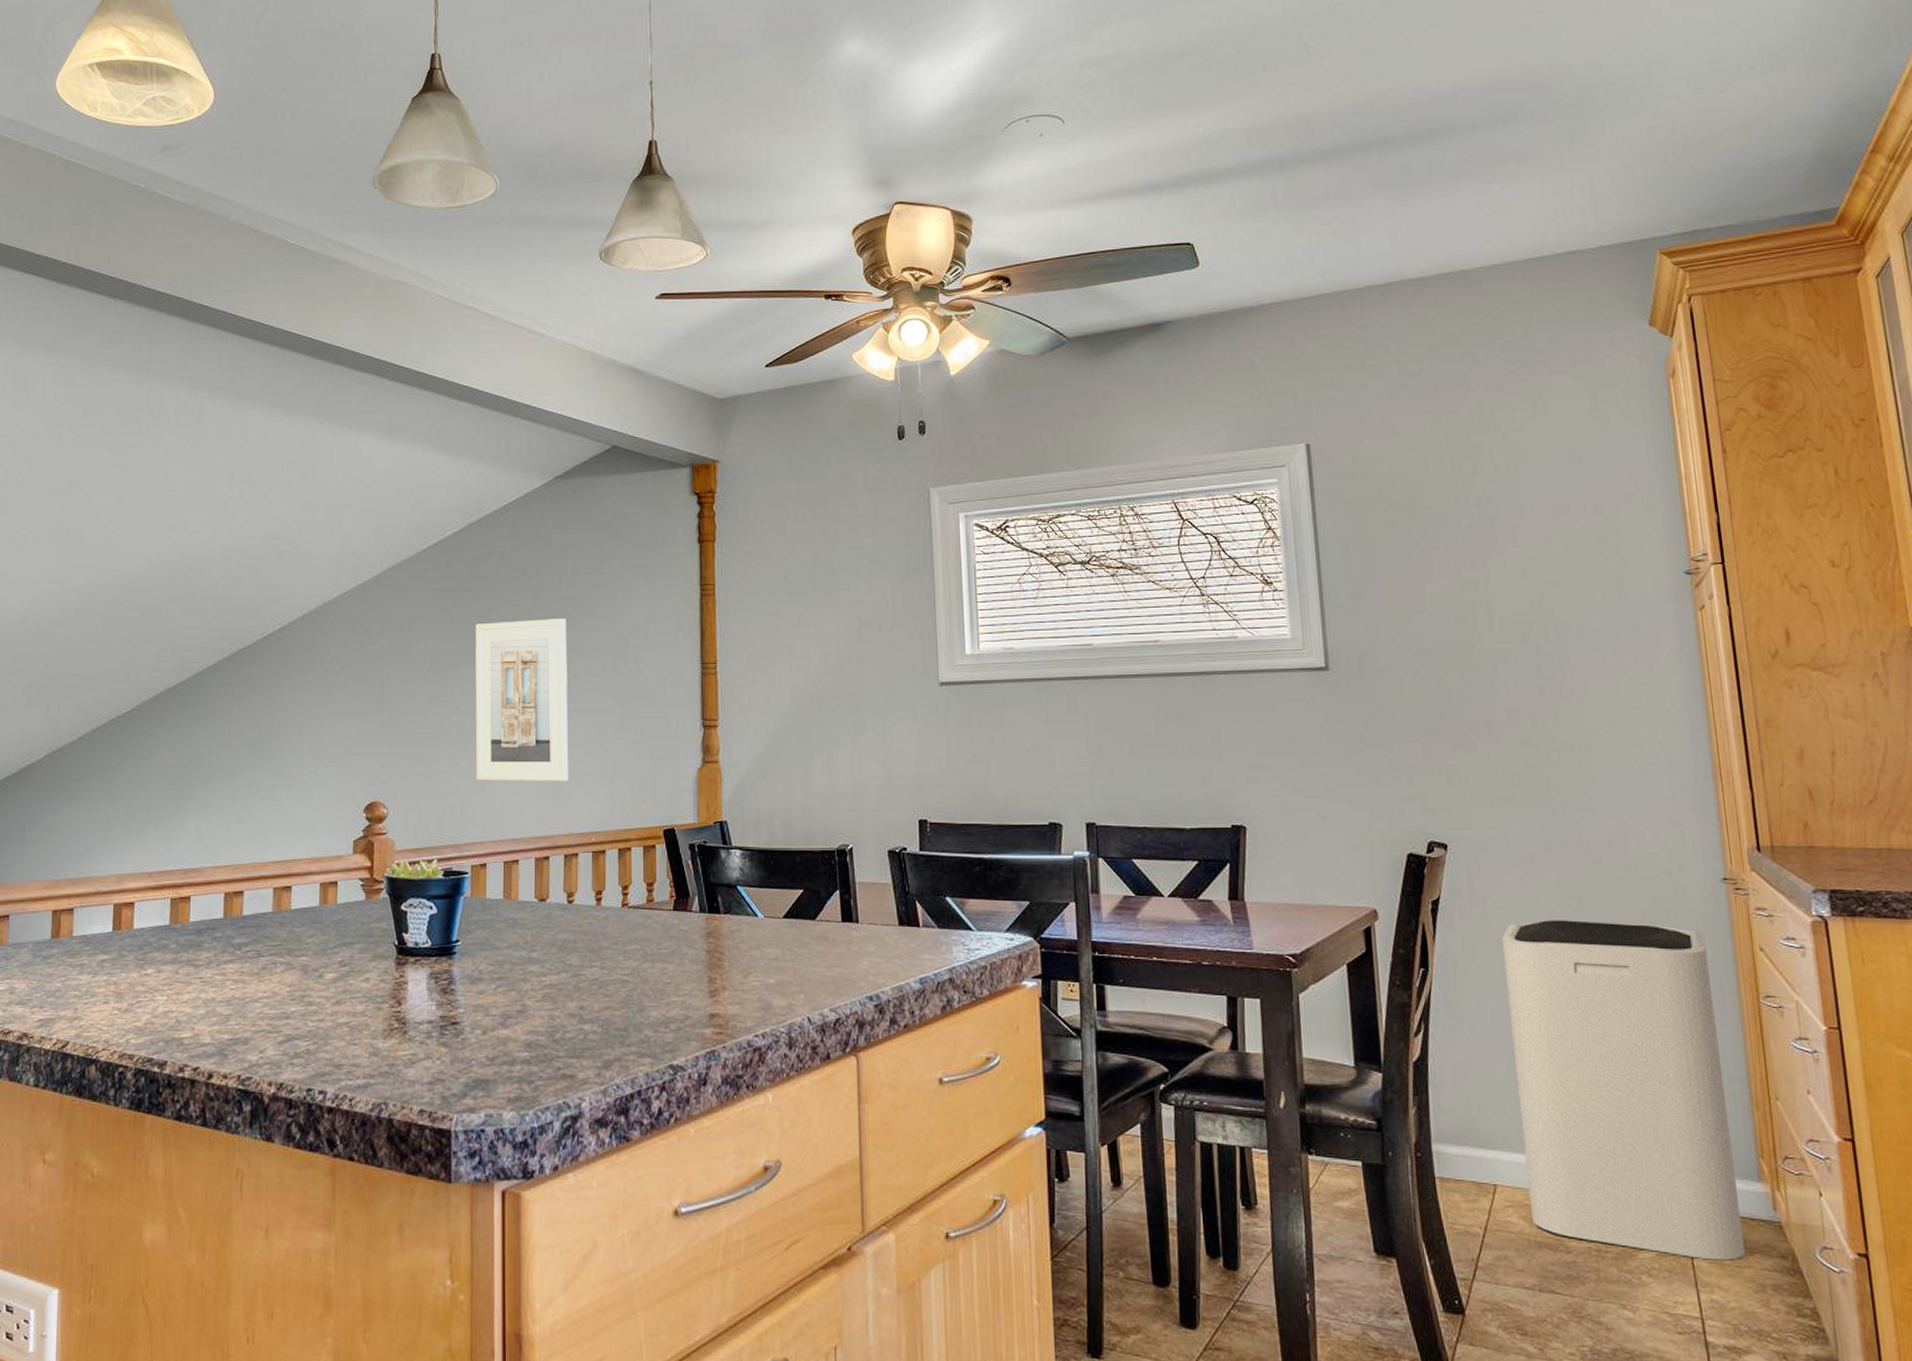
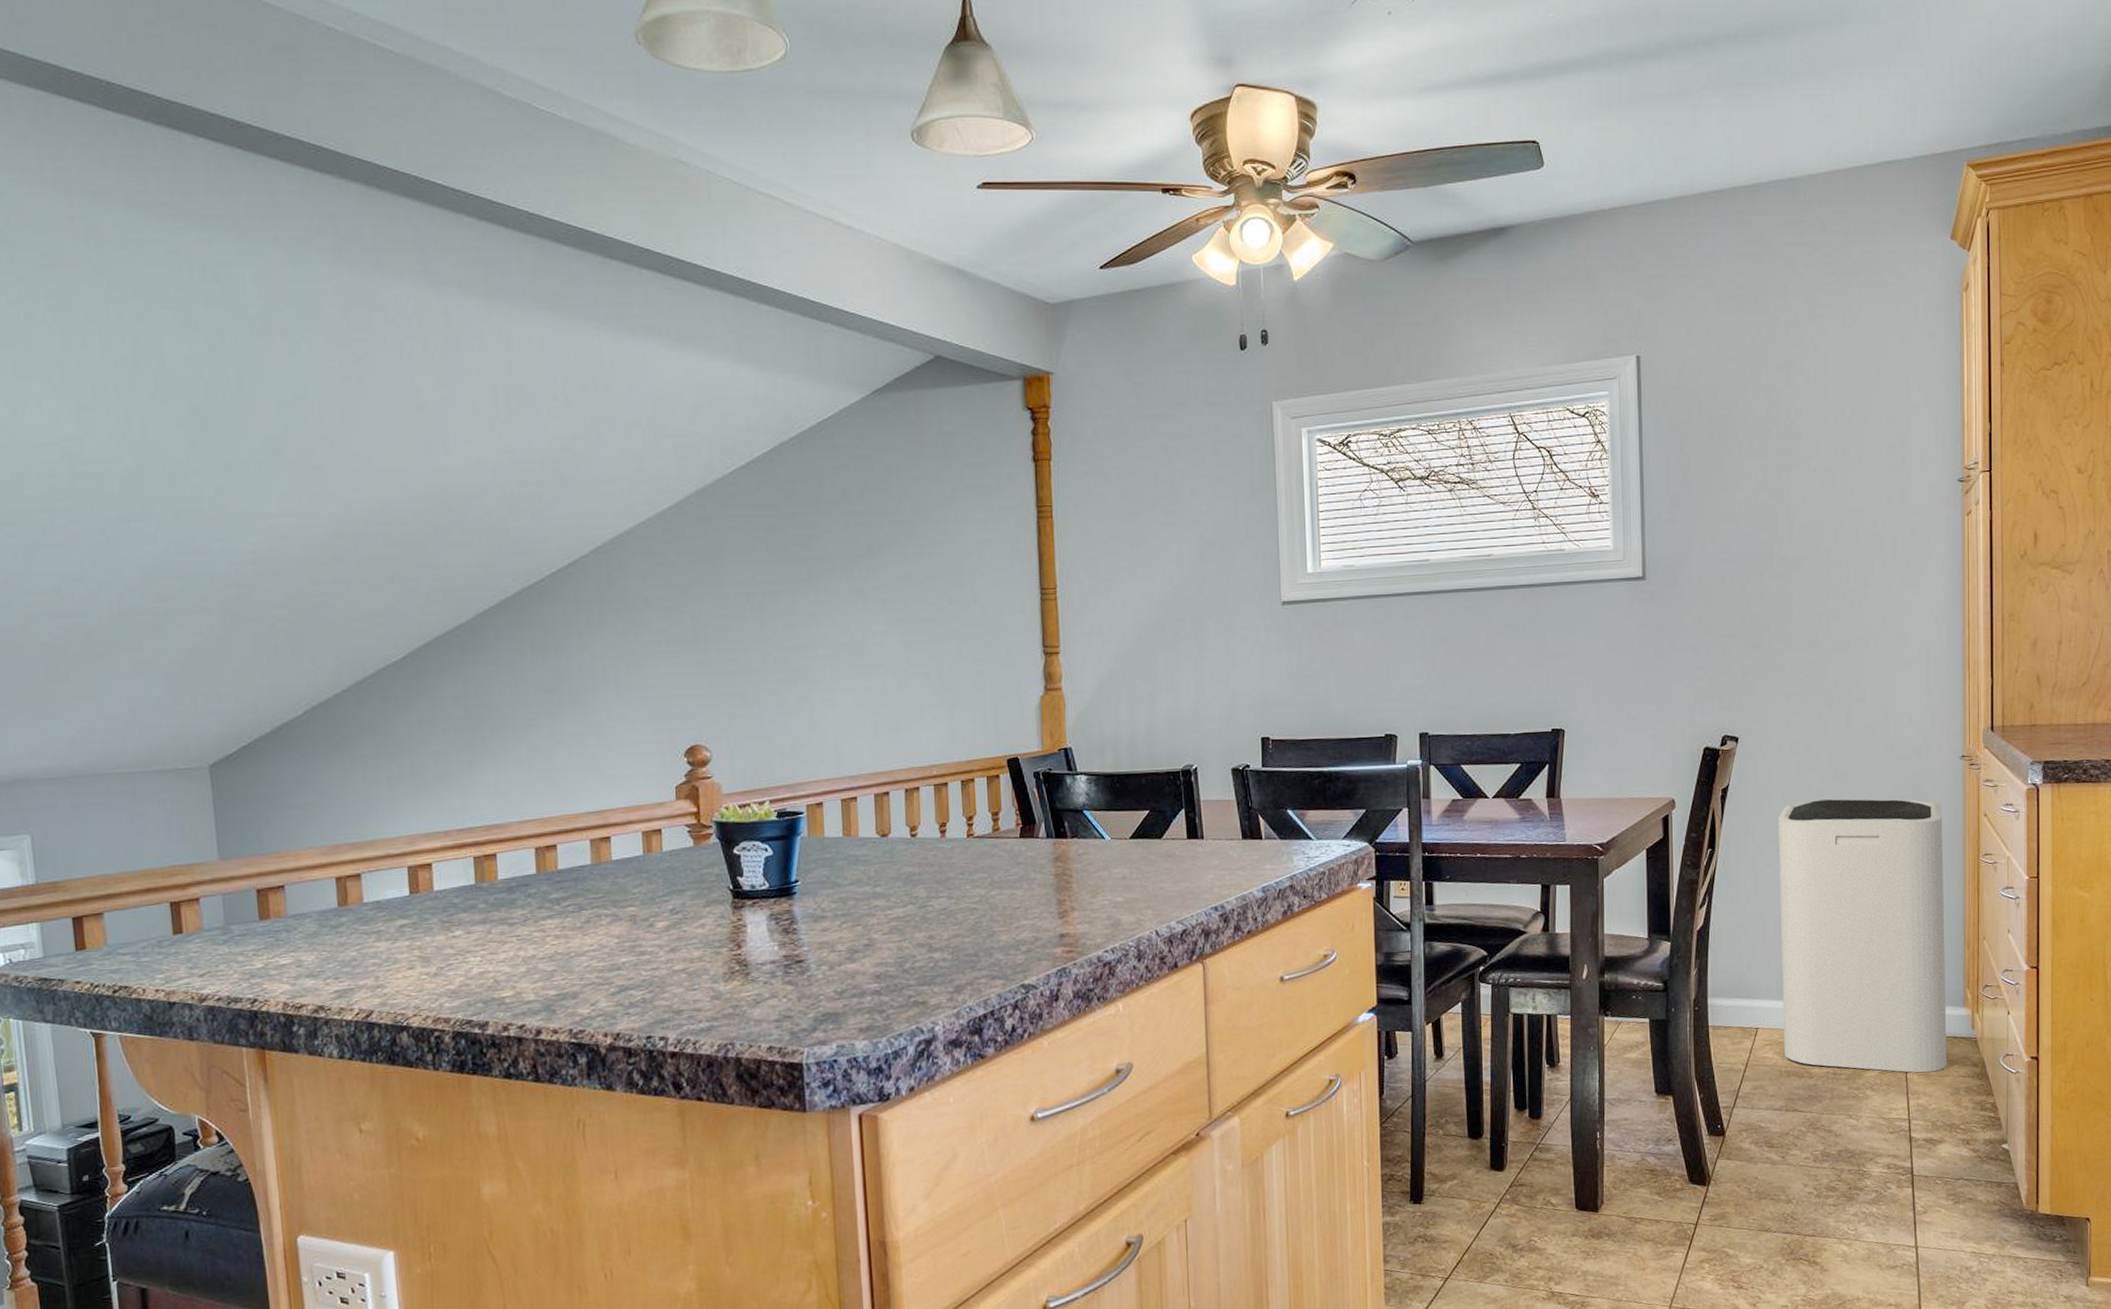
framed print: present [475,618,569,782] -> none [794,545,906,718]

